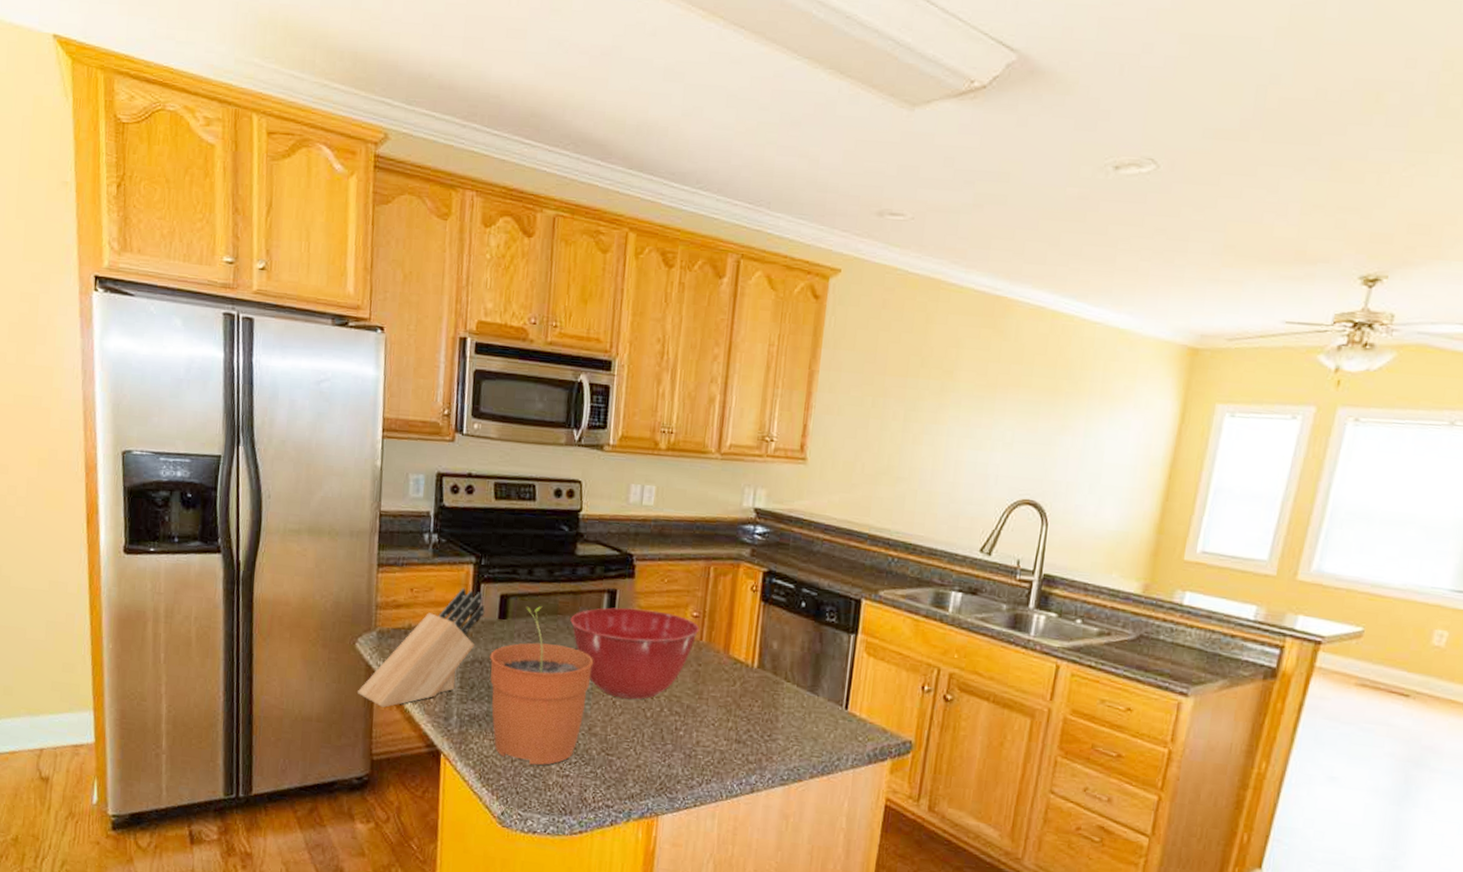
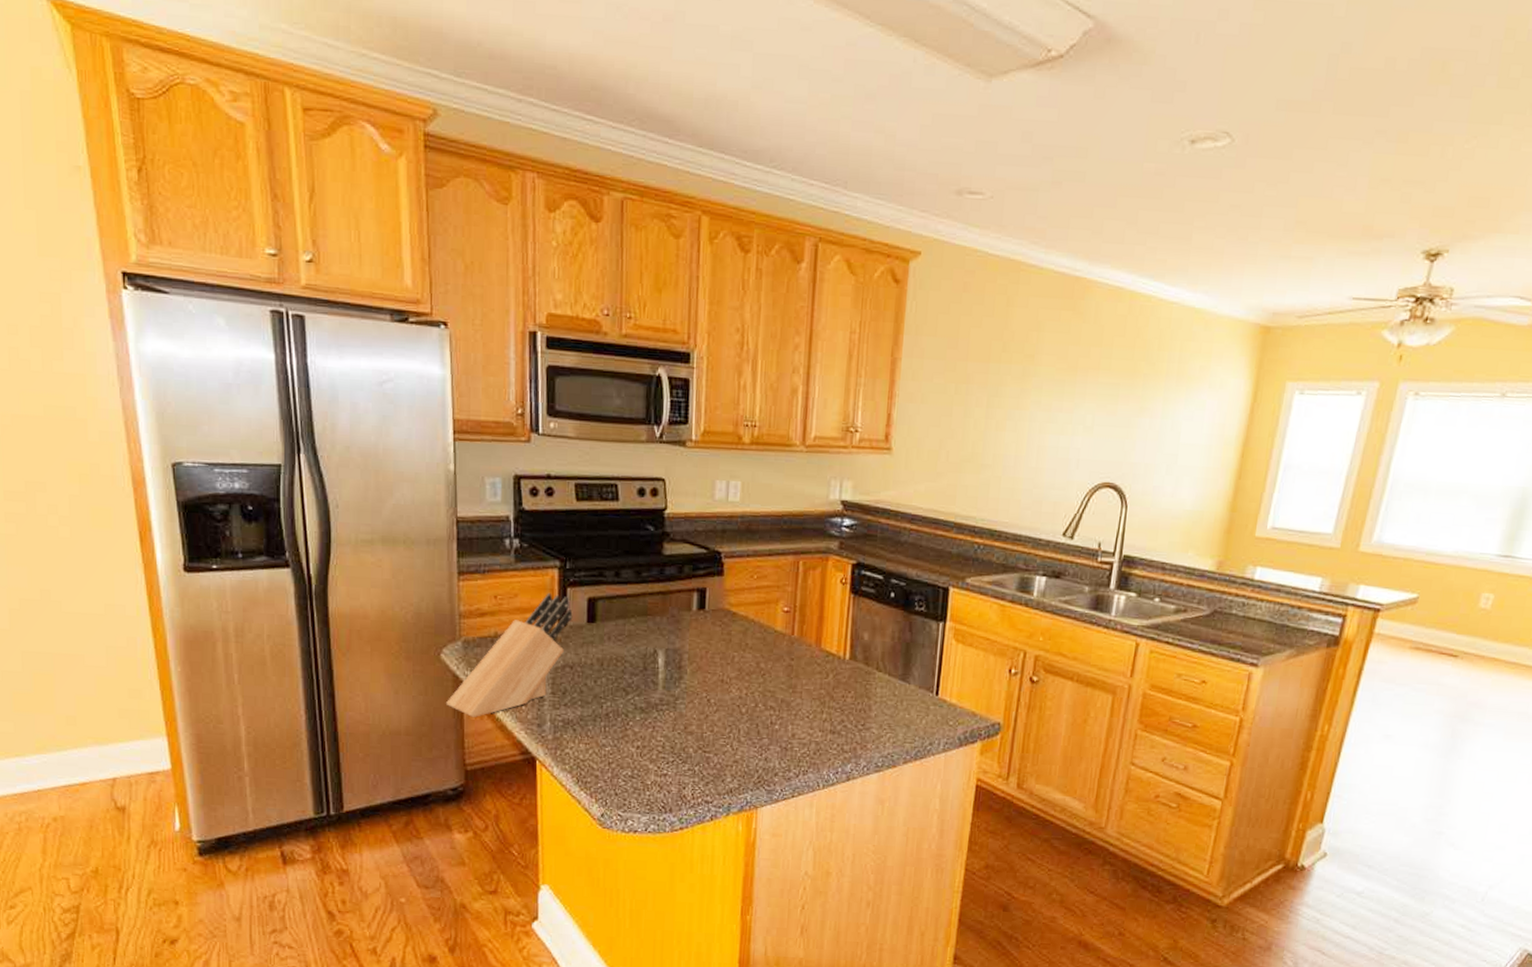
plant pot: present [490,606,594,766] -> none [580,608,687,766]
mixing bowl: present [570,607,700,700] -> none [660,606,791,697]

